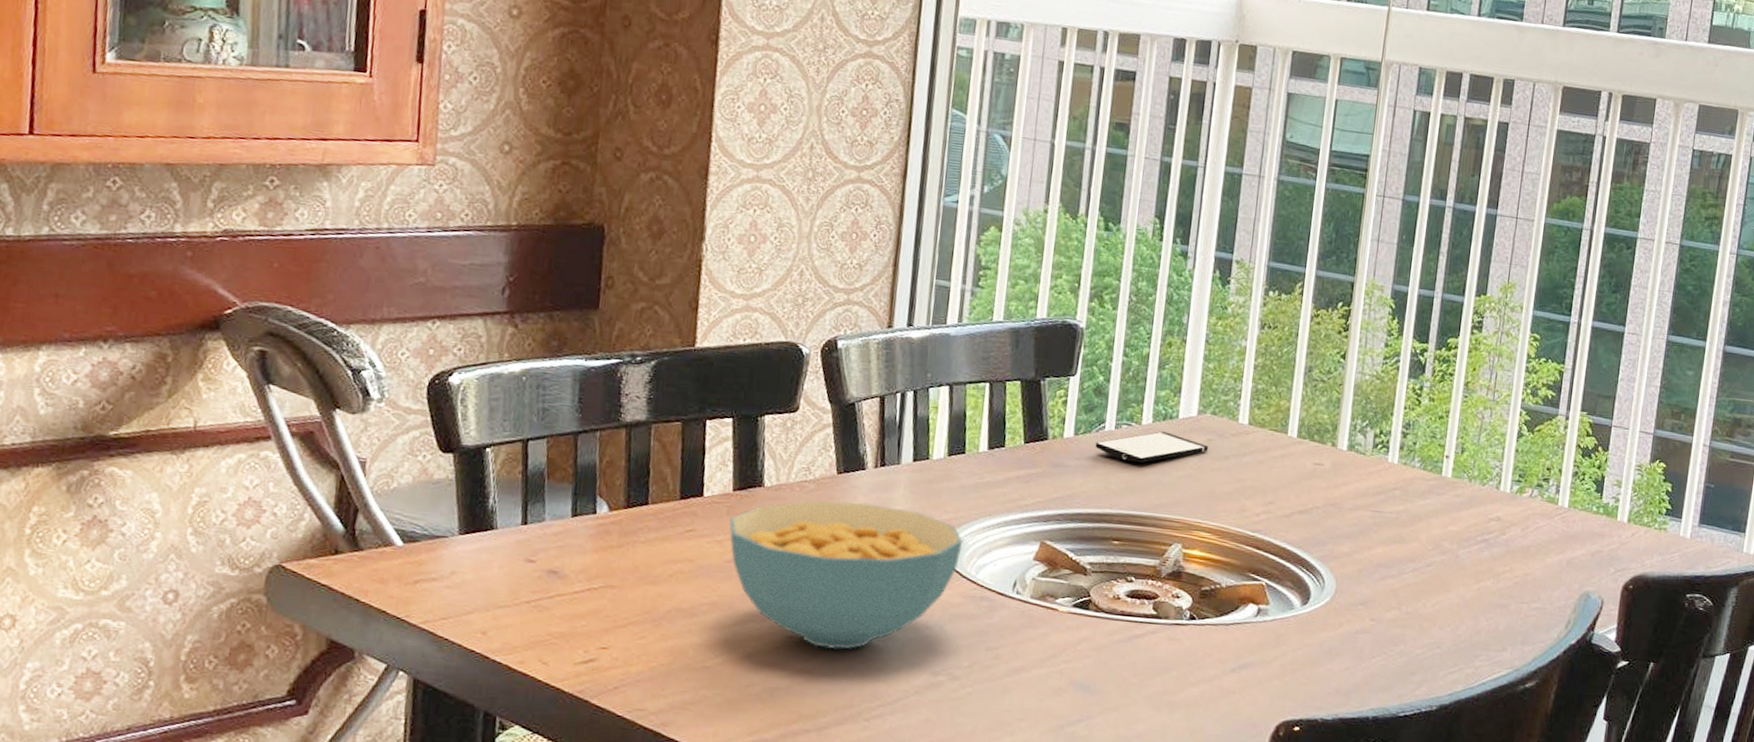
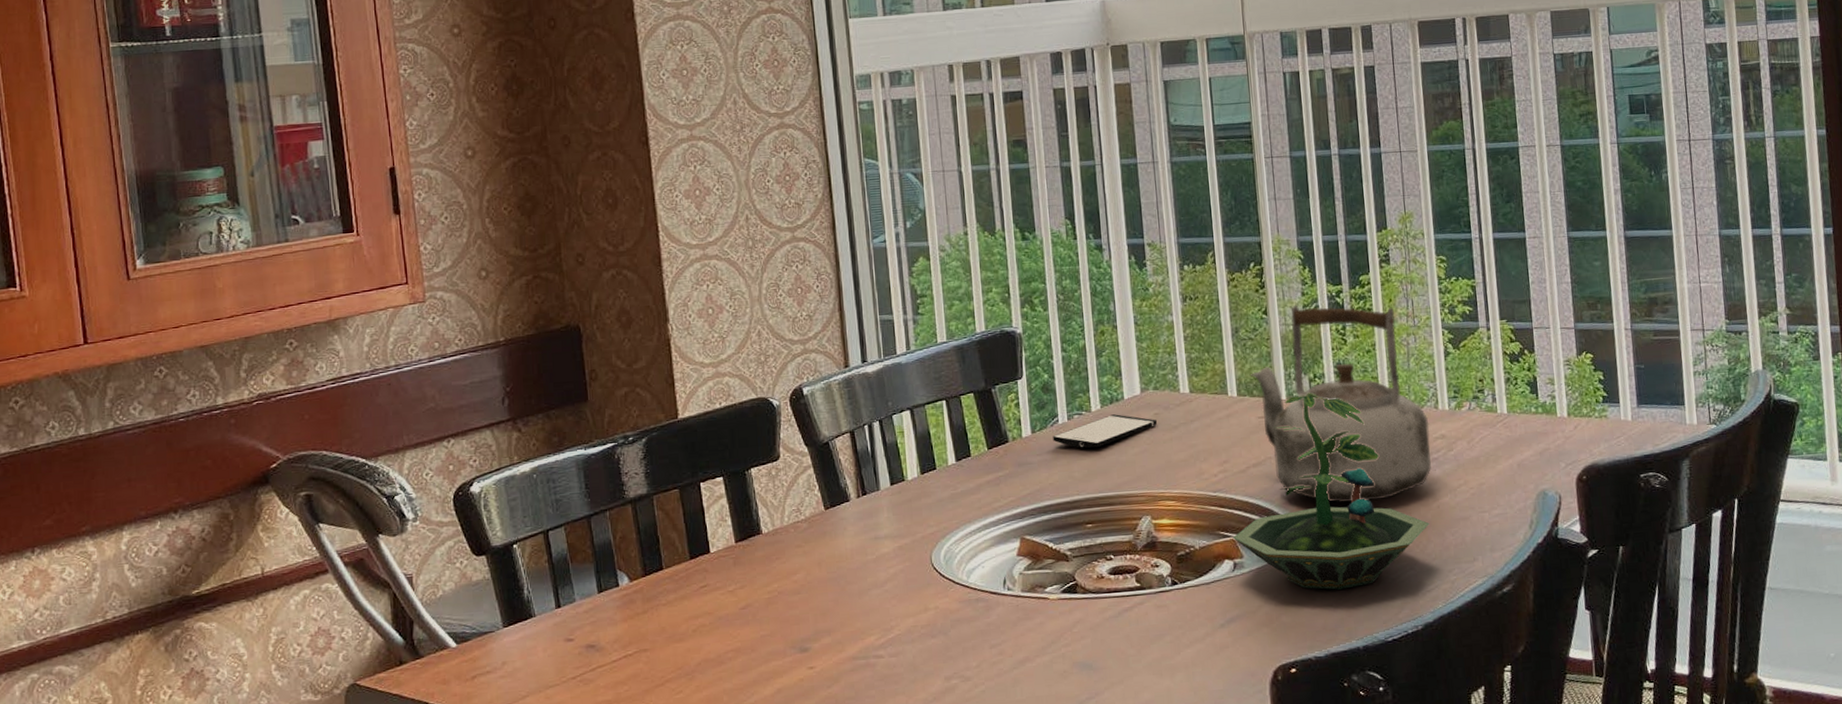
cereal bowl: present [729,500,963,650] -> none [737,530,950,673]
terrarium: none [1262,448,1466,656] -> present [1232,393,1429,590]
kettle: none [1314,354,1487,572] -> present [1250,305,1431,503]

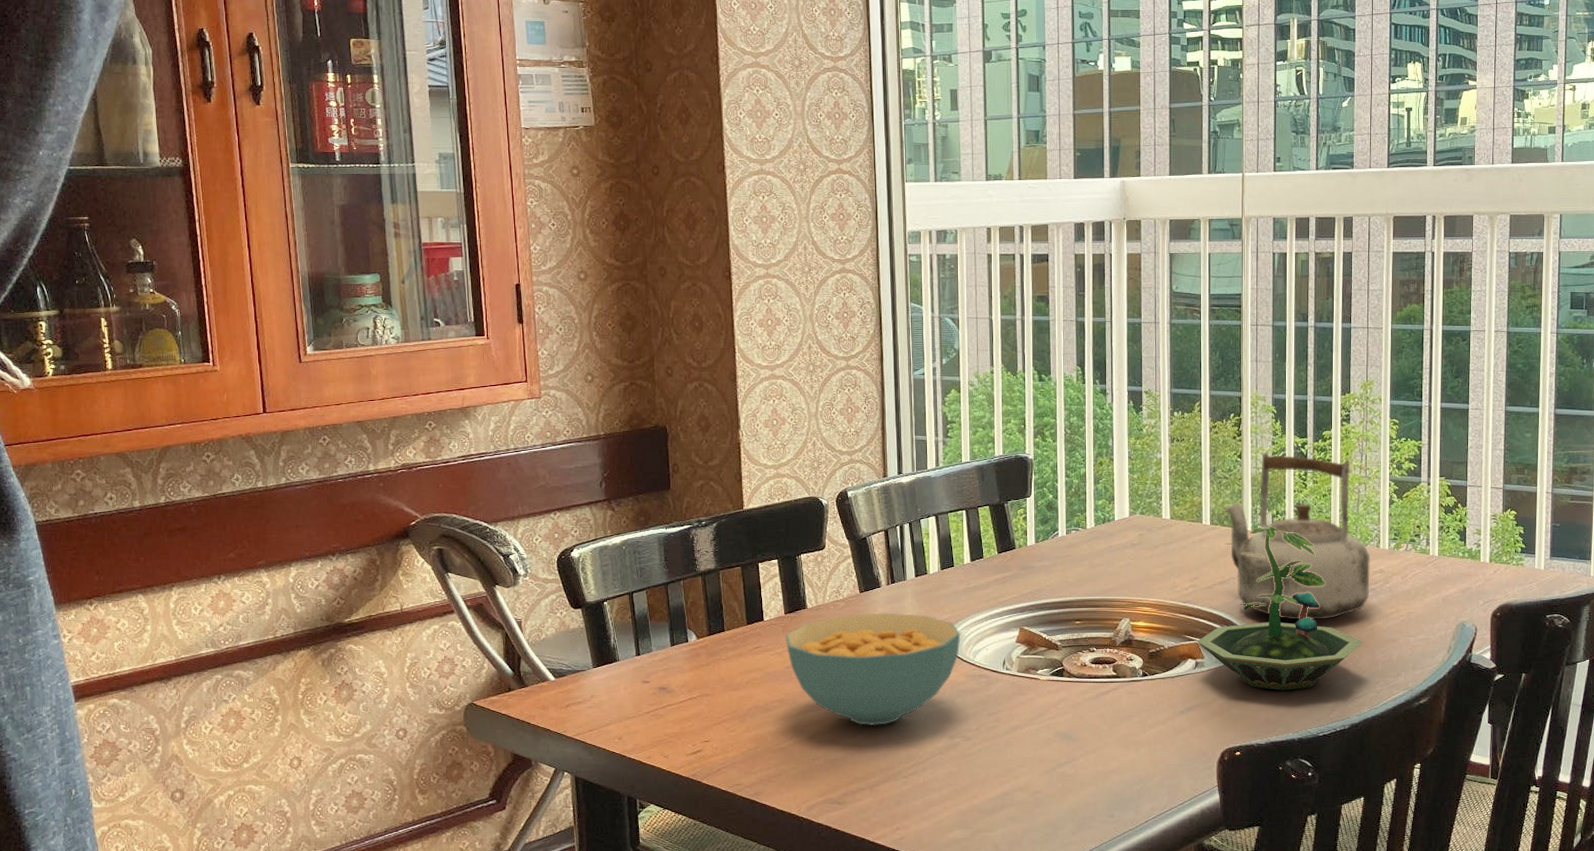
cereal bowl: none [737,530,950,673] -> present [785,612,961,726]
smartphone: present [1053,414,1157,448] -> none [1053,532,1141,559]

